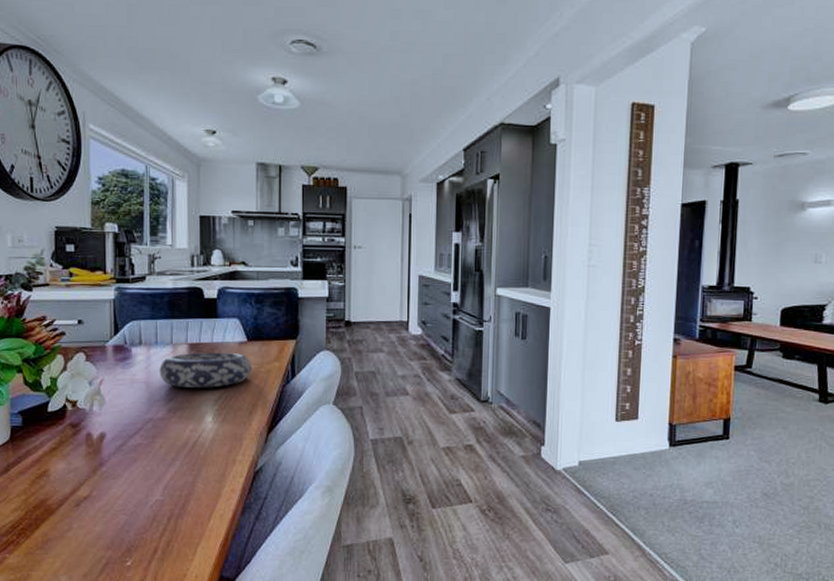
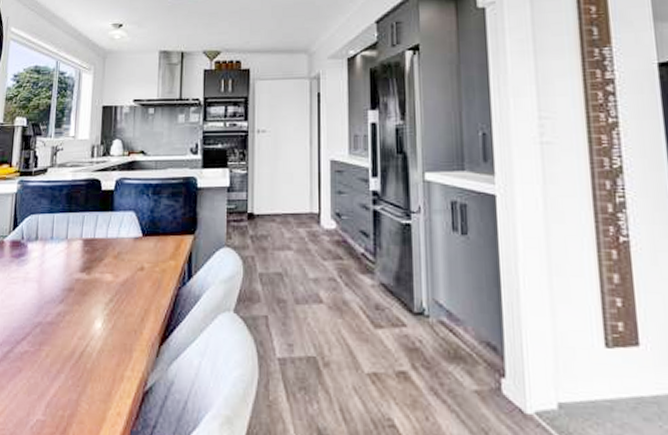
decorative bowl: present [159,352,252,388] -> none [52,248,147,289]

